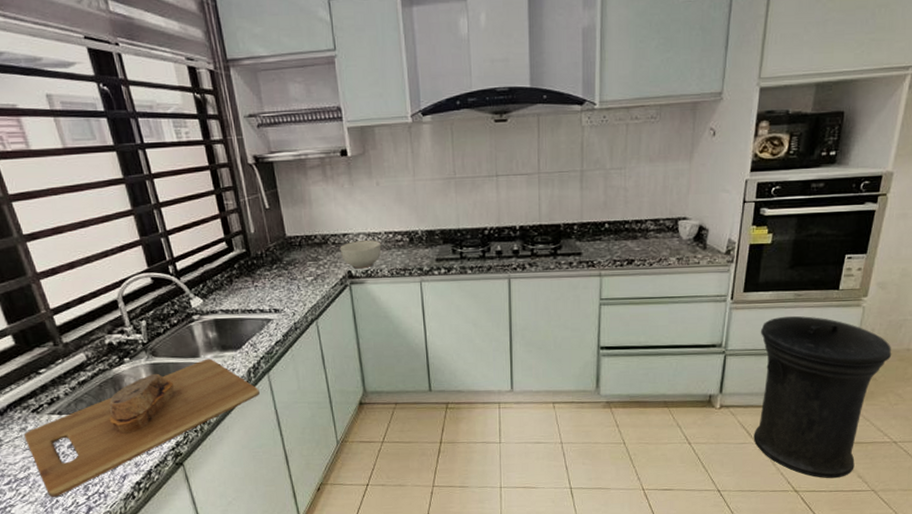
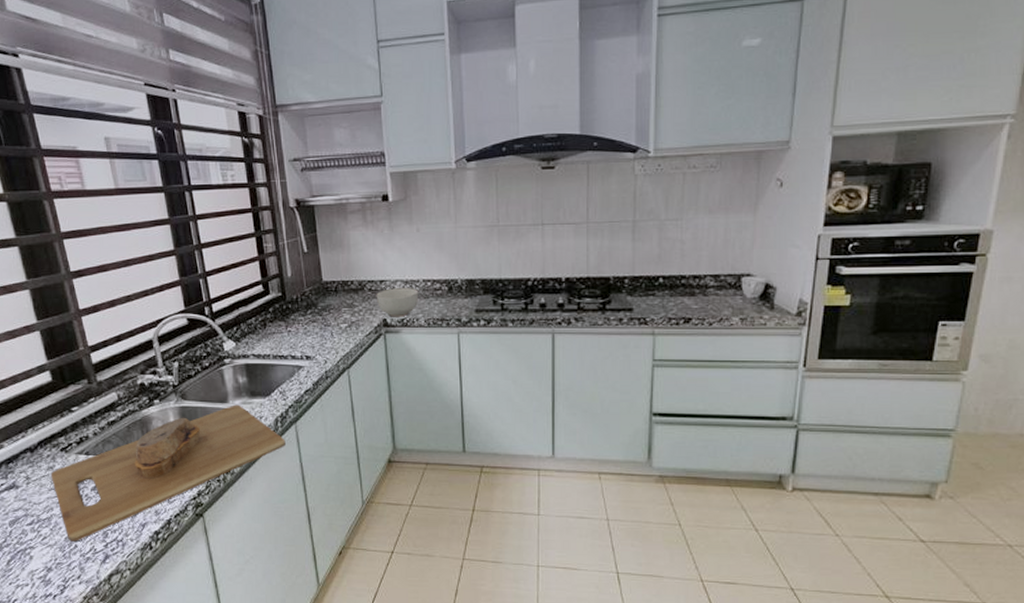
trash can: present [753,315,892,478] -> none [833,388,1001,584]

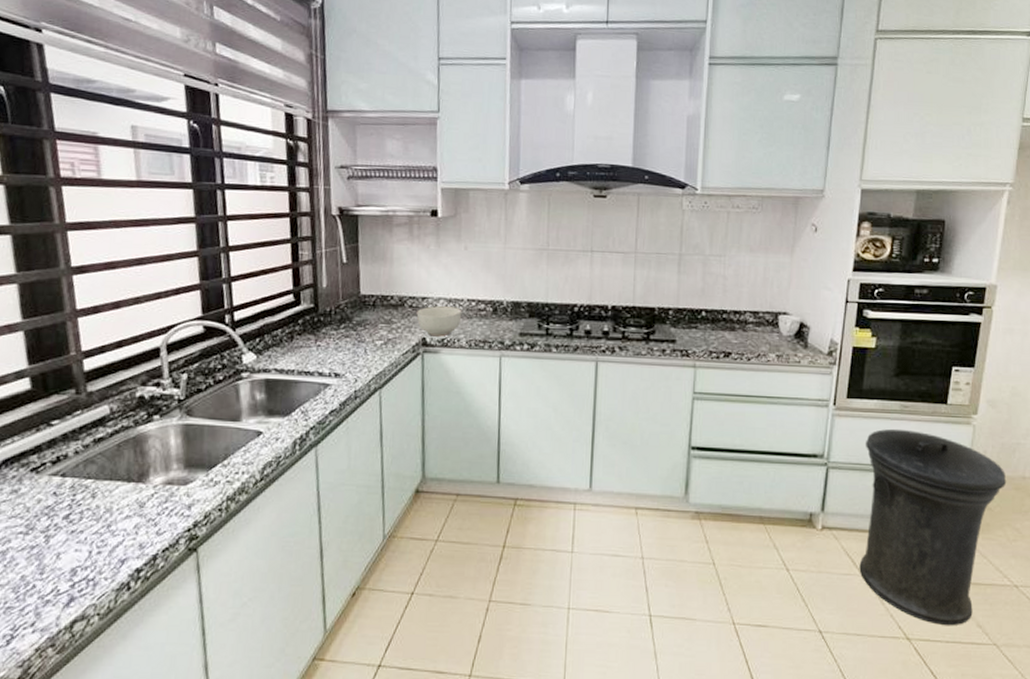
cutting board: present [50,404,286,542] -> none [13,423,303,581]
trash can: none [833,388,1001,584] -> present [859,428,1007,625]

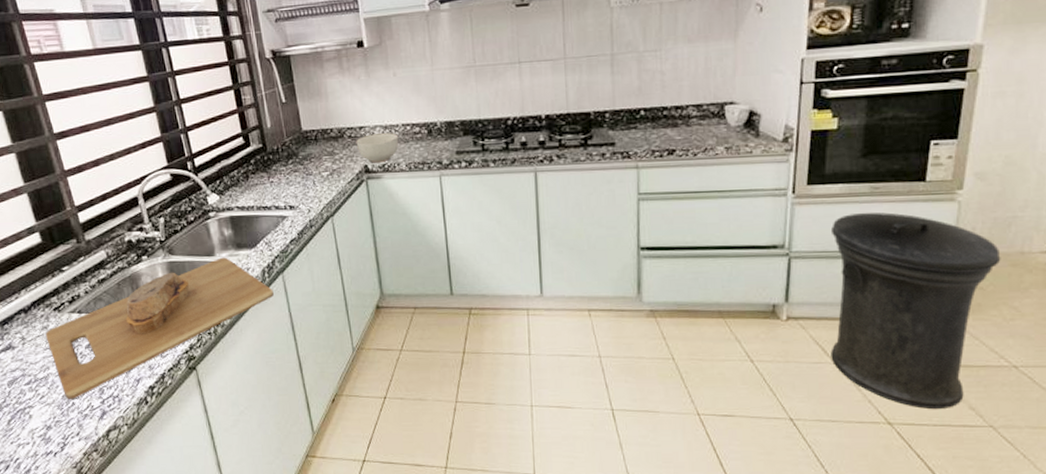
cutting board: none [13,423,303,581] -> present [45,257,274,399]

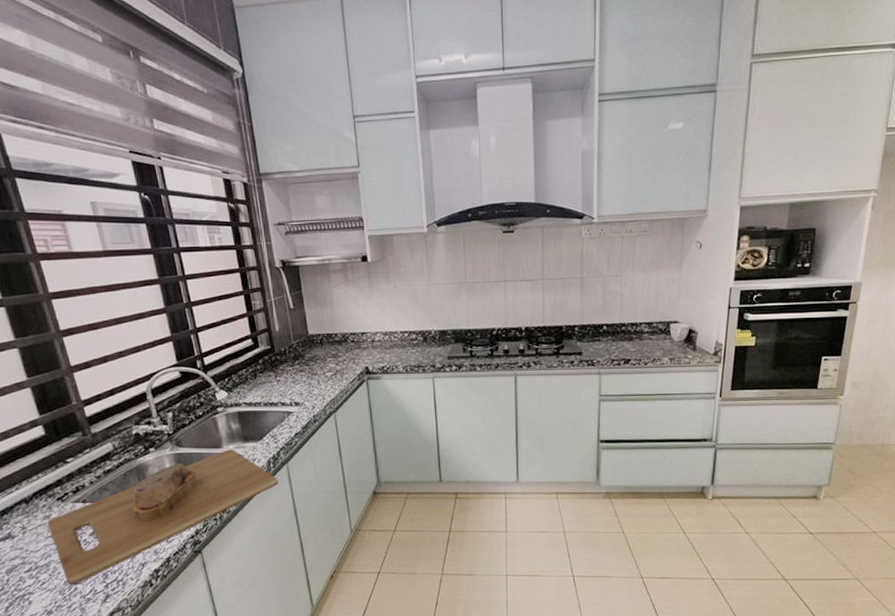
bowl: present [356,132,399,163] -> none [358,338,397,365]
trash can: present [830,212,1001,409] -> none [744,412,868,567]

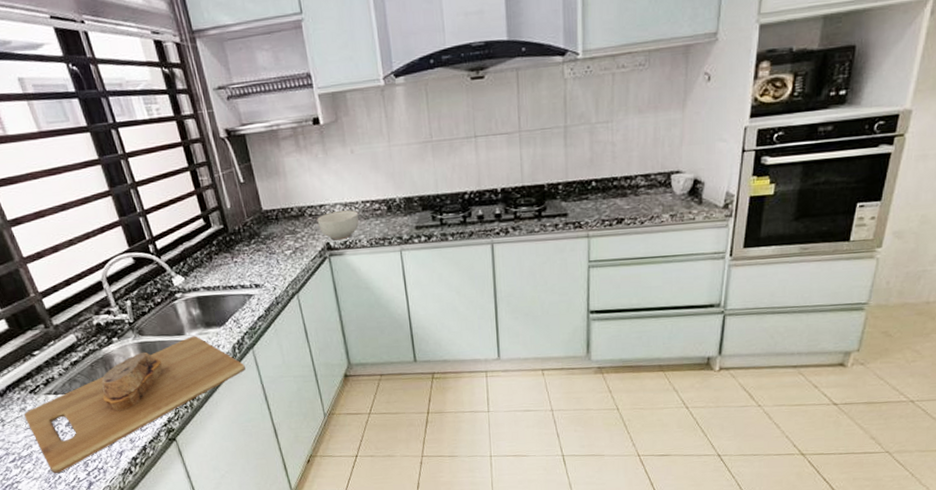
bowl: none [358,338,397,365] -> present [317,209,360,240]

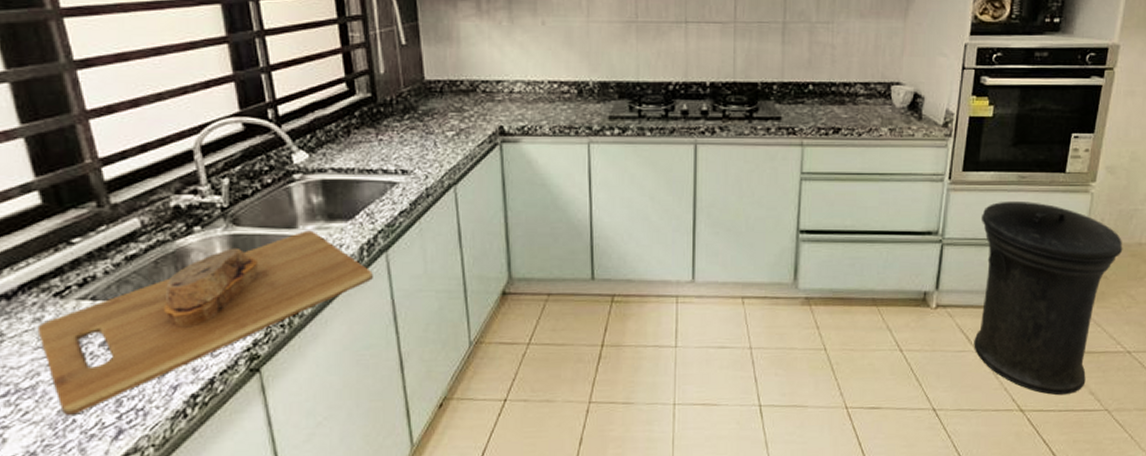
bowl: present [317,209,360,240] -> none [491,89,543,124]
trash can: none [756,271,909,440] -> present [974,200,1123,395]

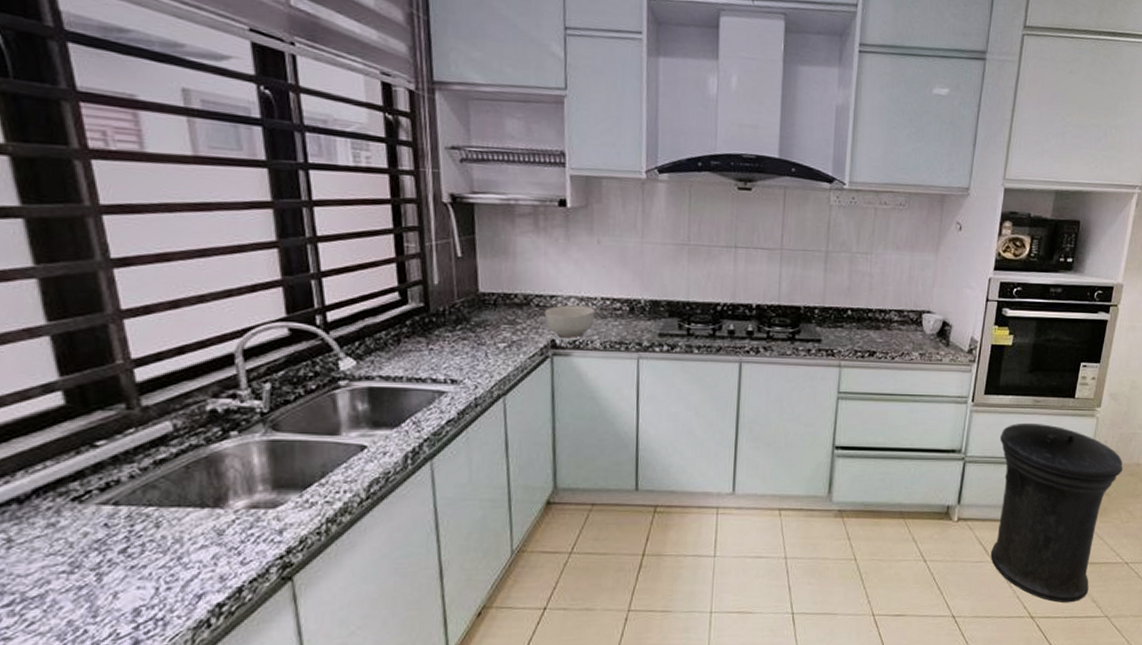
cutting board: present [37,230,373,415] -> none [50,437,416,626]
bowl: none [491,89,543,124] -> present [544,304,596,338]

